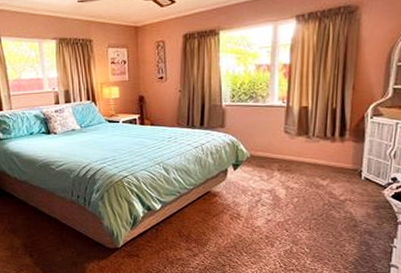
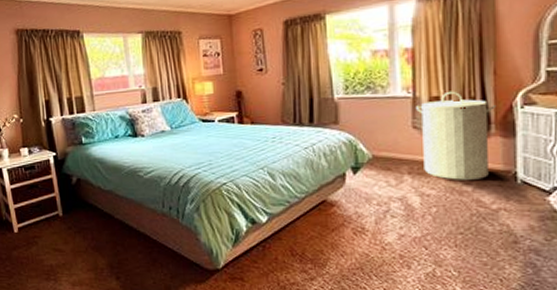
laundry hamper: none [289,102,352,176] -> present [416,91,497,180]

